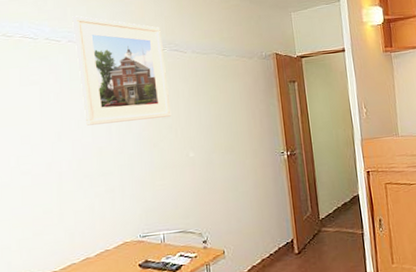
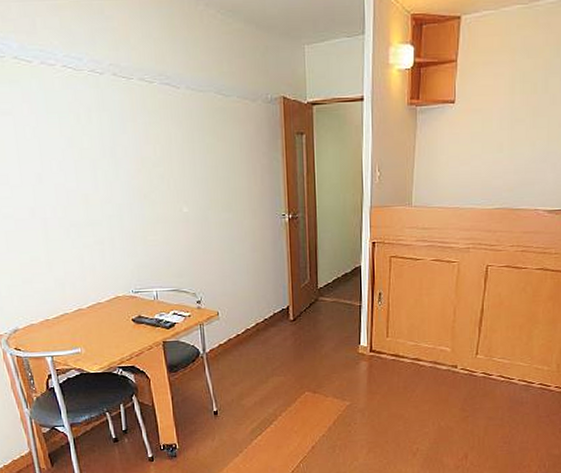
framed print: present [72,16,172,126] -> none [43,29,163,168]

